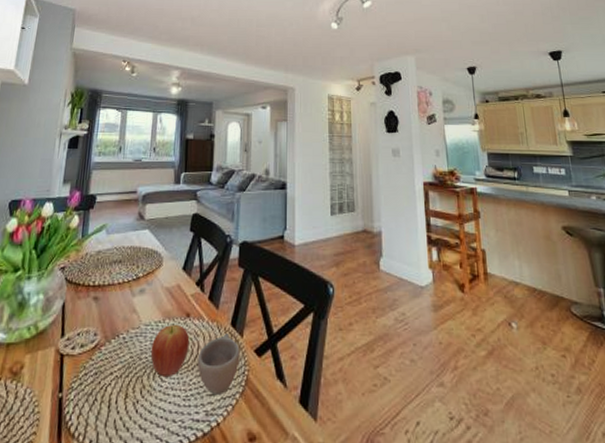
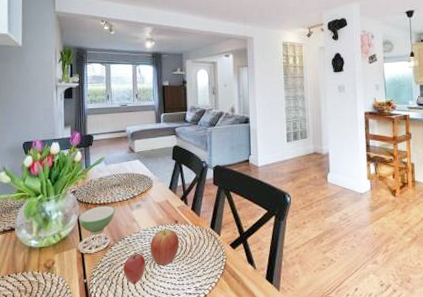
bowl: none [63,288,113,328] -> present [78,205,116,235]
fruit: none [112,357,144,403] -> present [123,253,146,284]
cup: present [197,333,240,394] -> none [186,234,219,276]

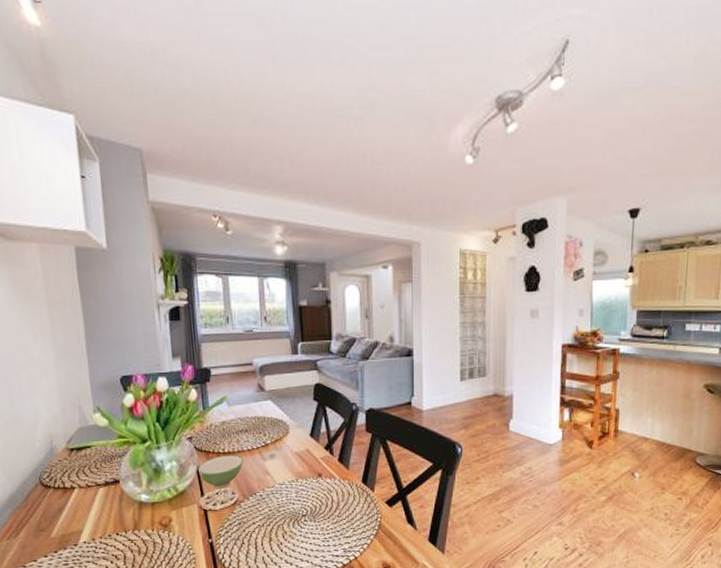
fruit: present [123,253,146,284] -> none [255,510,284,545]
fruit: present [150,229,179,266] -> none [287,484,324,525]

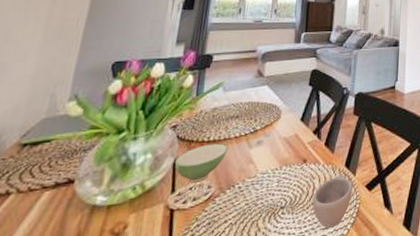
cup: none [332,489,372,536] -> present [312,174,353,228]

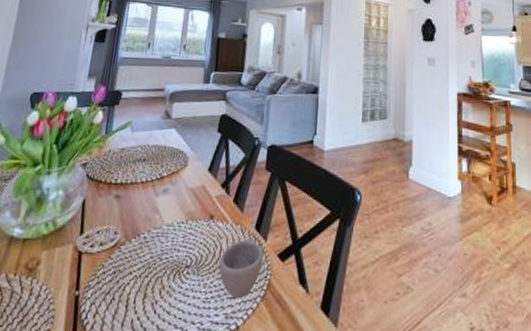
bowl: present [174,143,229,183] -> none [83,186,135,227]

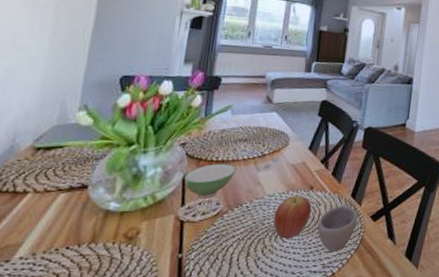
bowl: none [83,186,135,227] -> present [183,163,237,199]
fruit: none [171,226,213,279] -> present [273,196,312,239]

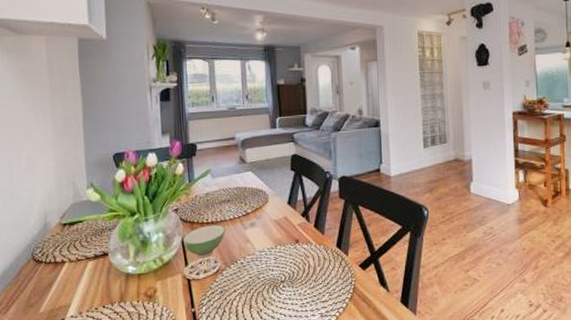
fruit: present [273,196,312,239] -> none [267,250,301,291]
cup: present [317,203,358,251] -> none [309,254,347,301]

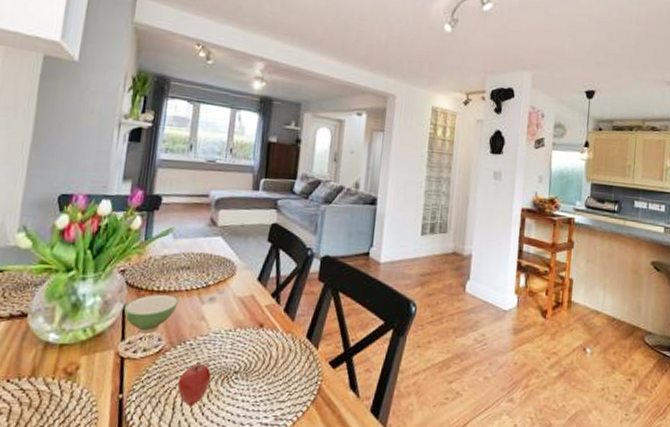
fruit: none [236,277,263,312] -> present [177,363,212,406]

